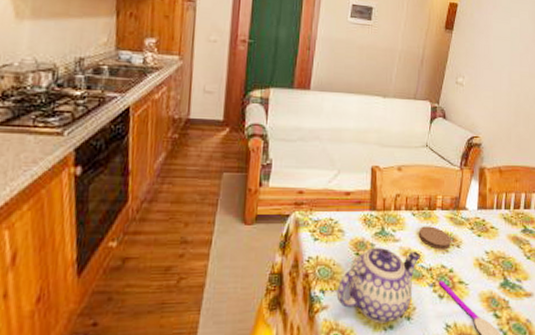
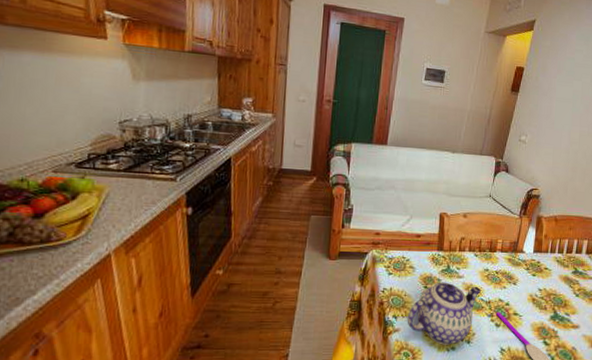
coaster: present [418,226,451,250] -> none [479,265,509,286]

